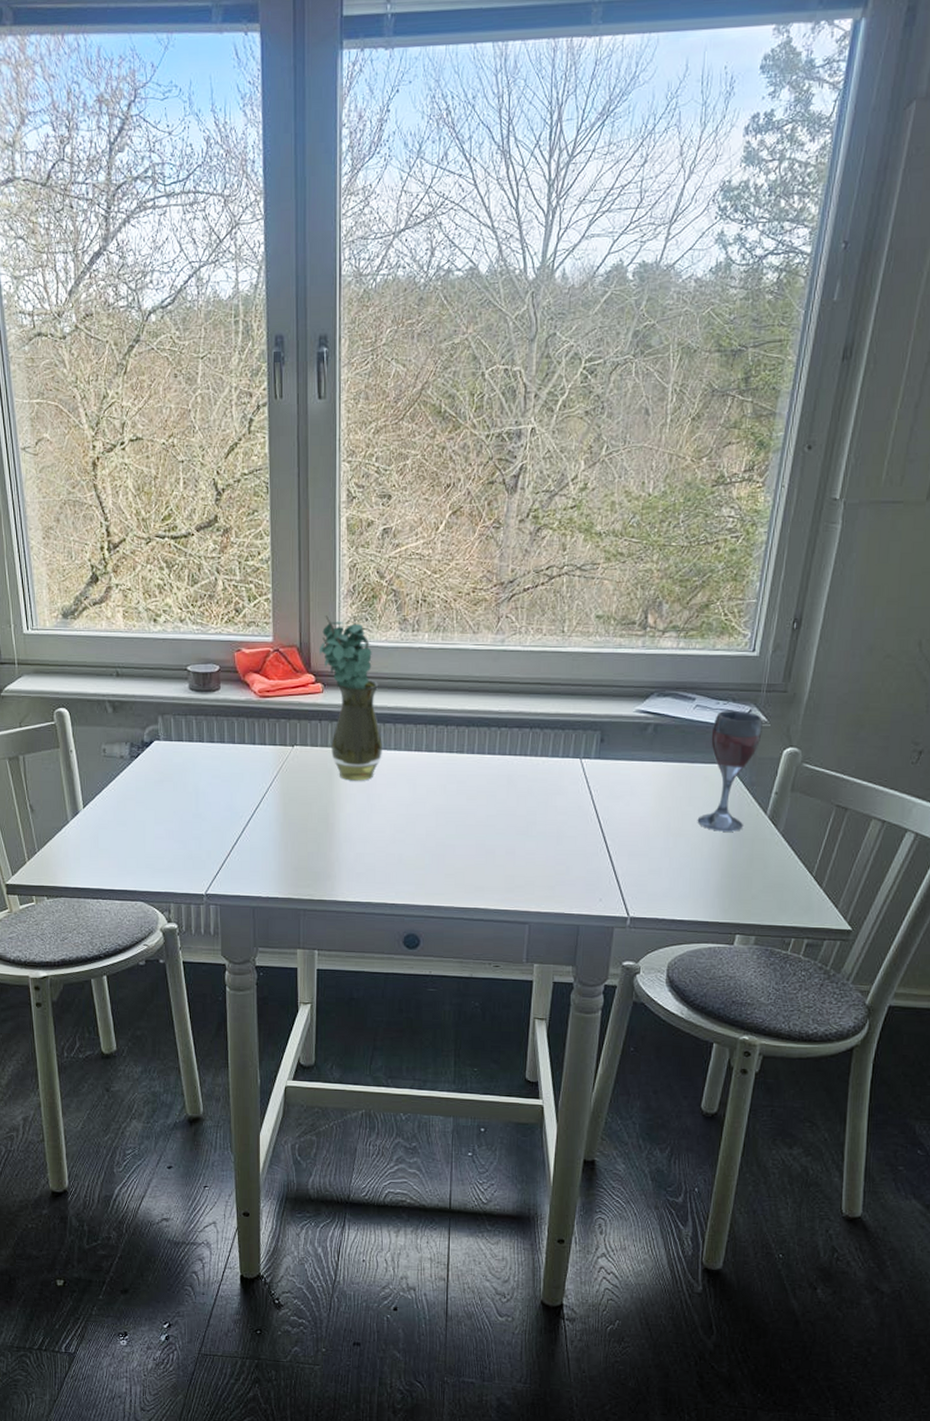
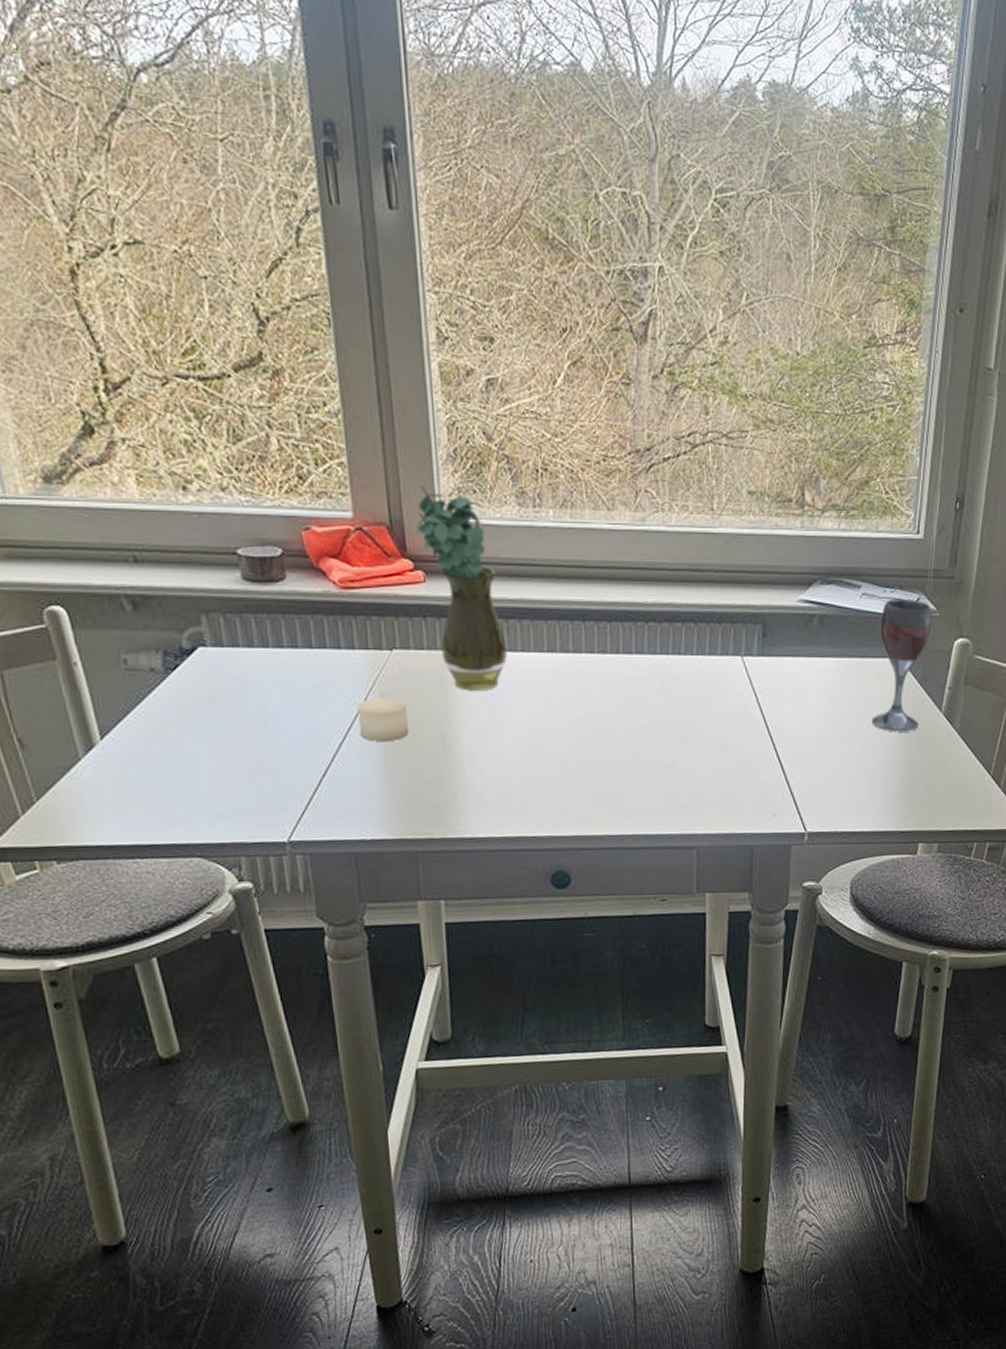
candle: none [264,784,302,820] -> present [357,697,409,742]

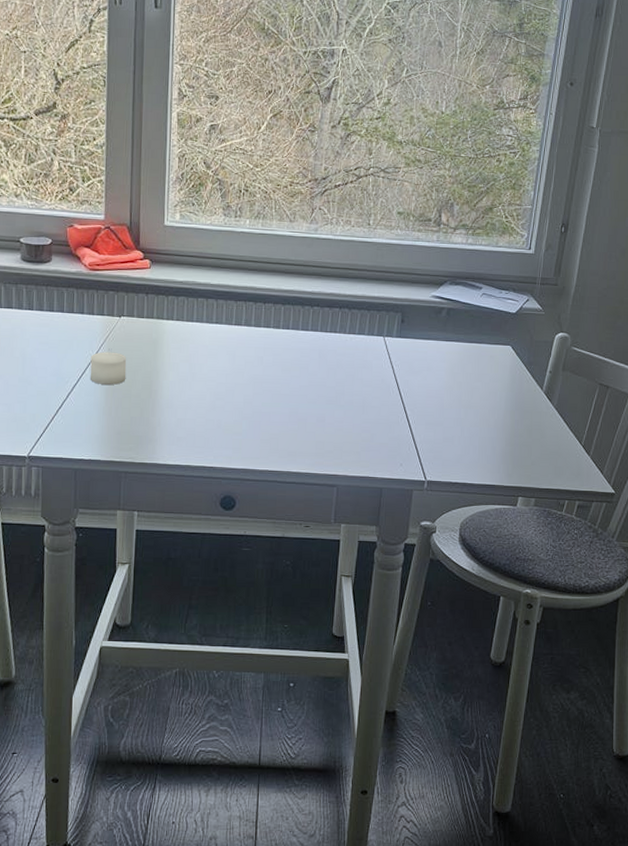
vase: present [415,486,508,691] -> none [147,199,206,351]
cup: present [871,598,932,732] -> none [484,298,538,405]

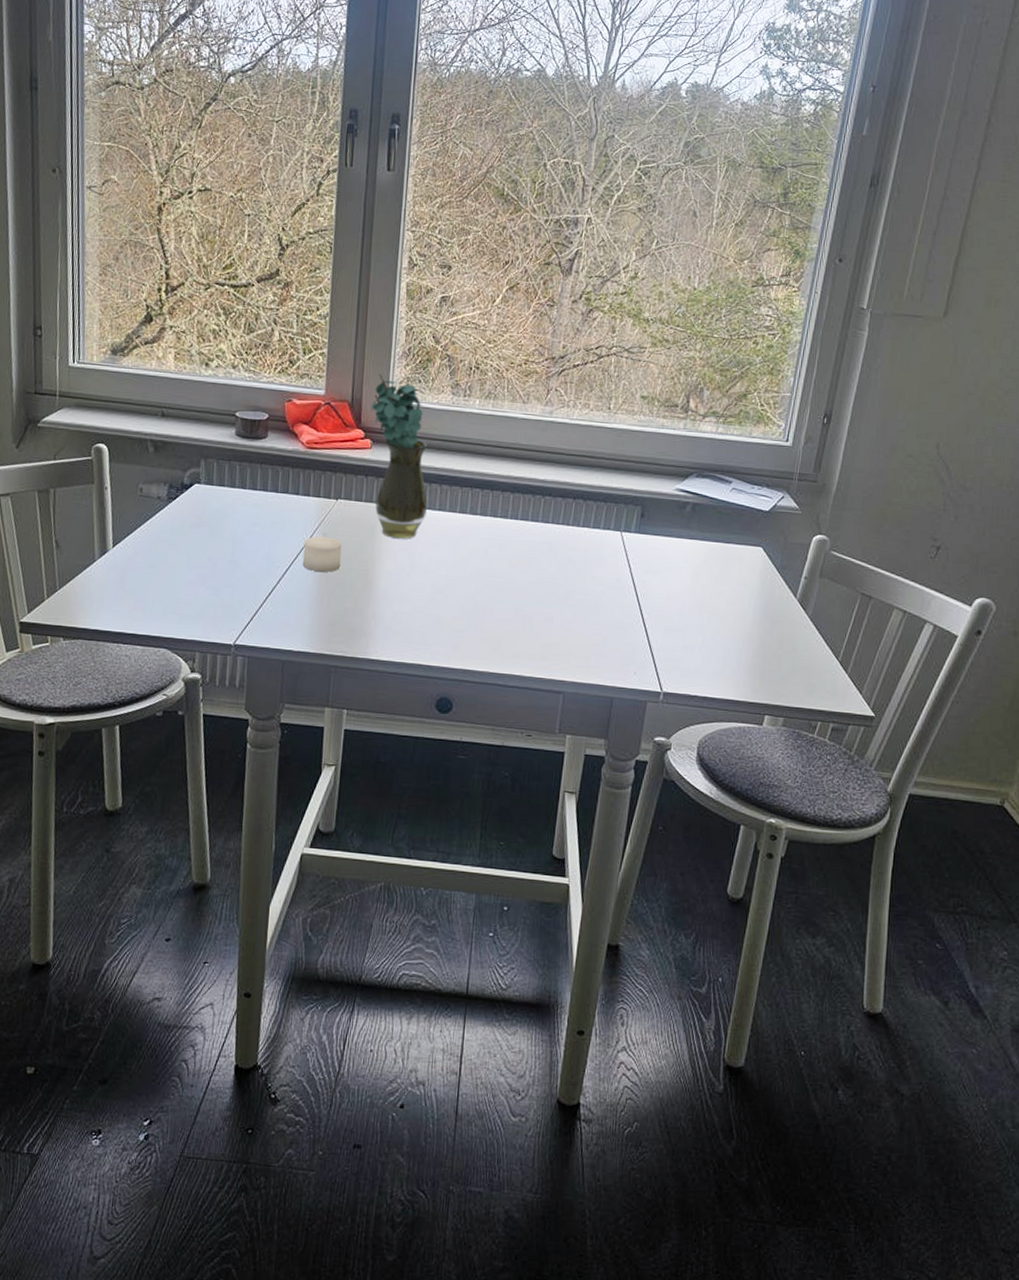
vase: none [147,199,206,351] -> present [370,374,428,539]

